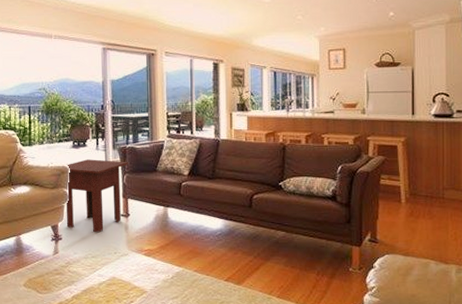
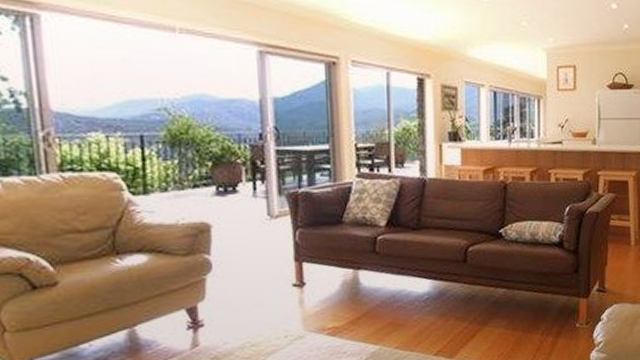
side table: present [65,159,128,233] -> none [207,210,302,312]

